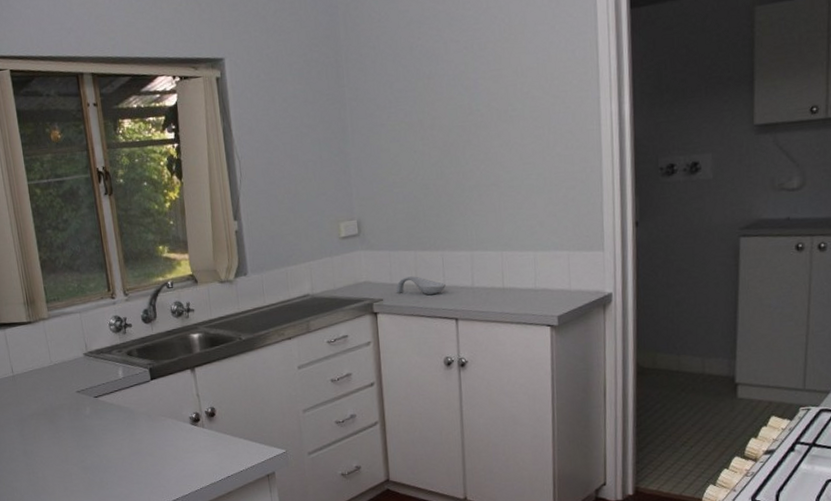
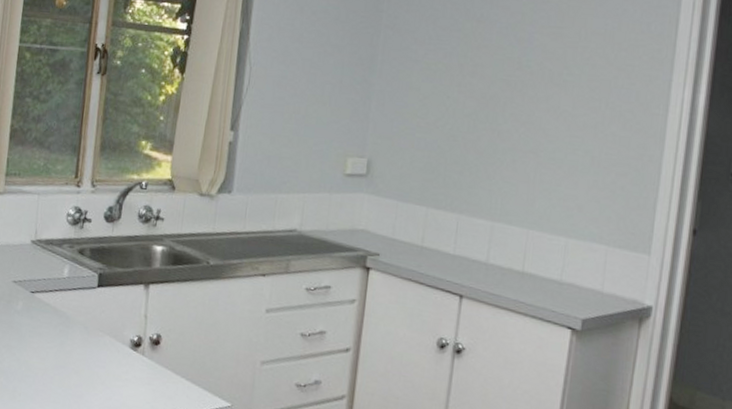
spoon rest: present [395,276,446,295] -> none [396,234,455,262]

